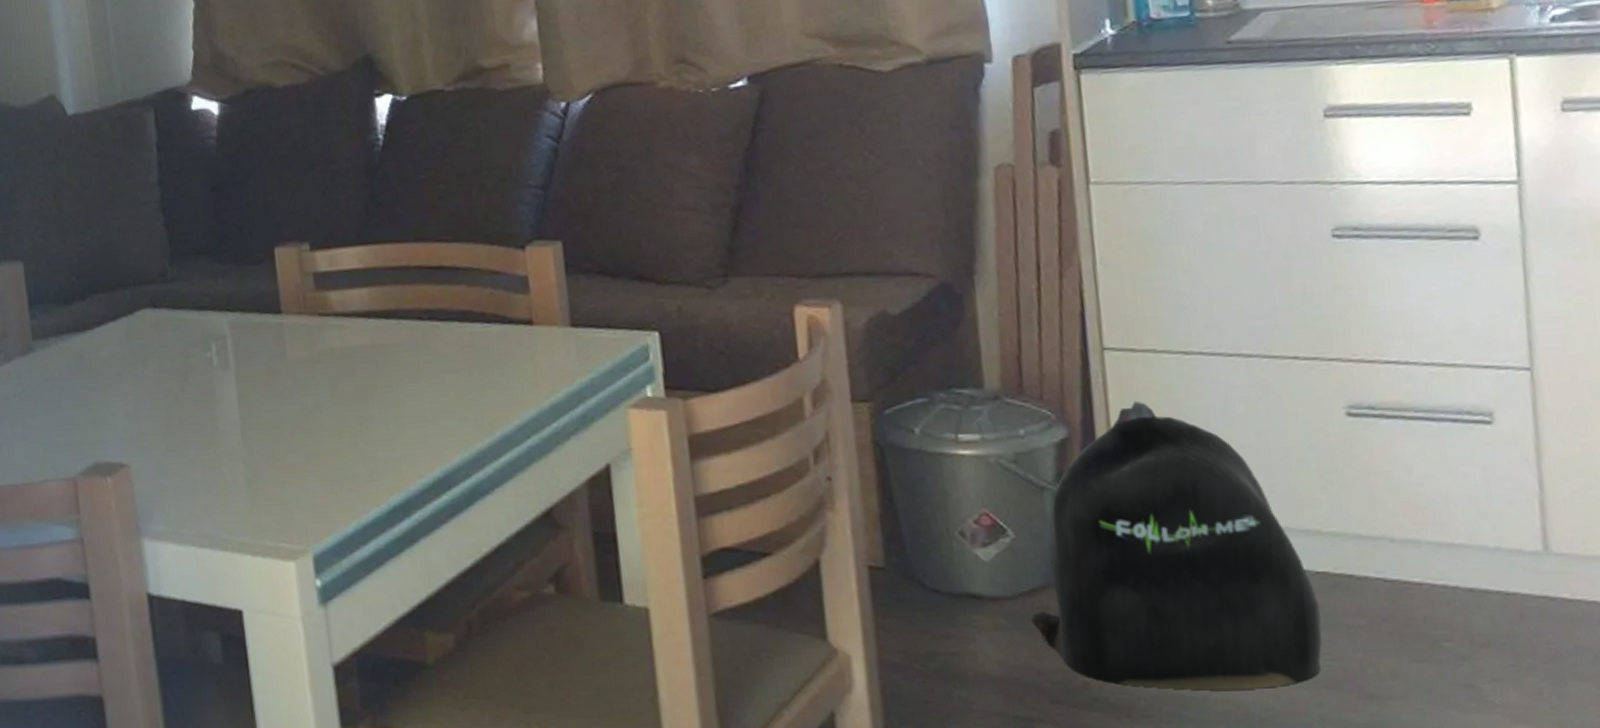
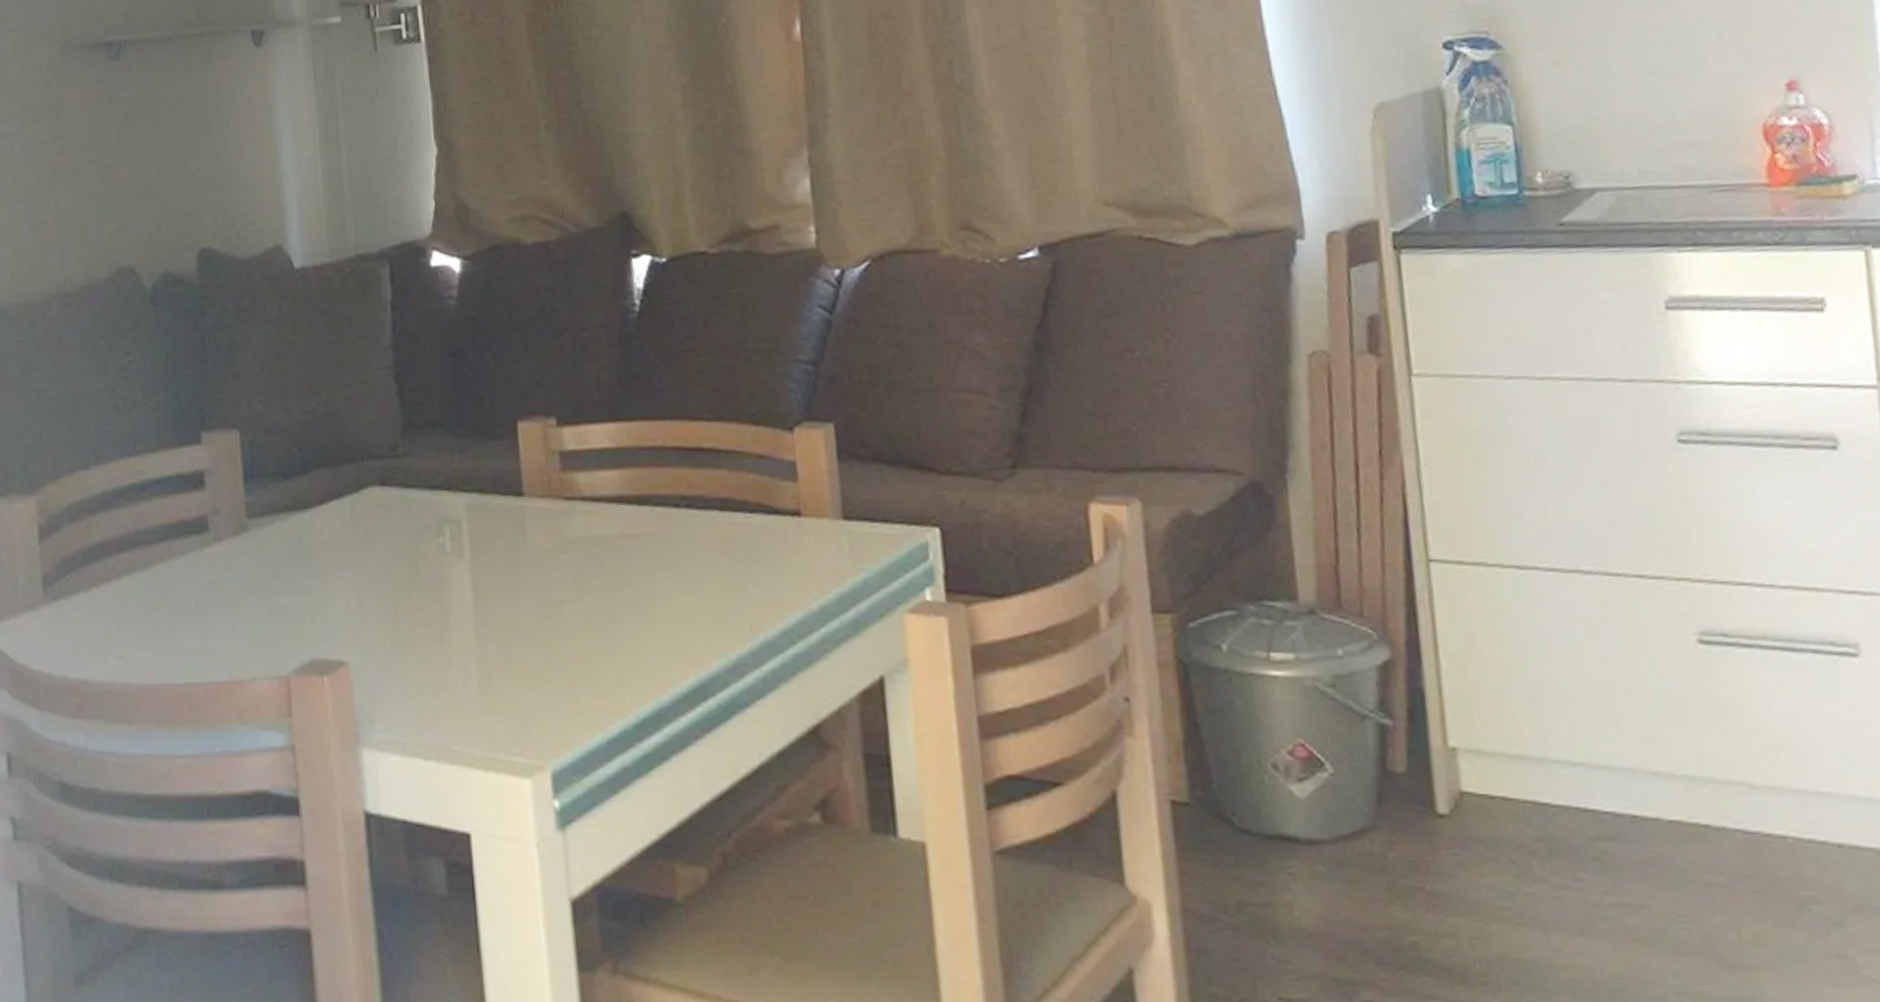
backpack: present [1030,401,1322,691] -> none [1352,620,1677,955]

